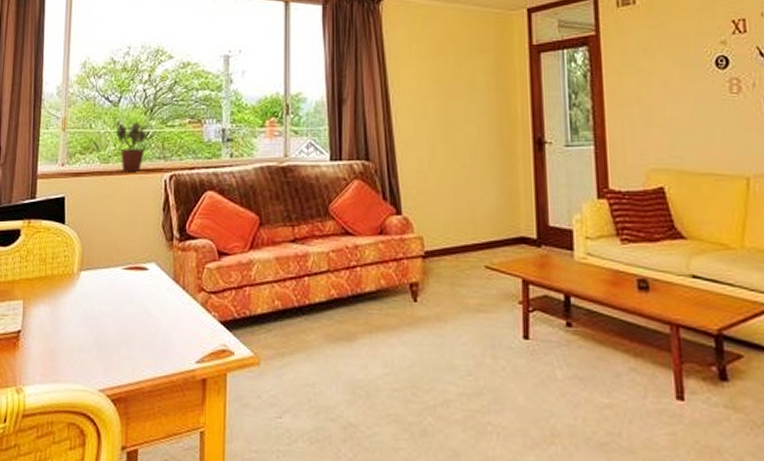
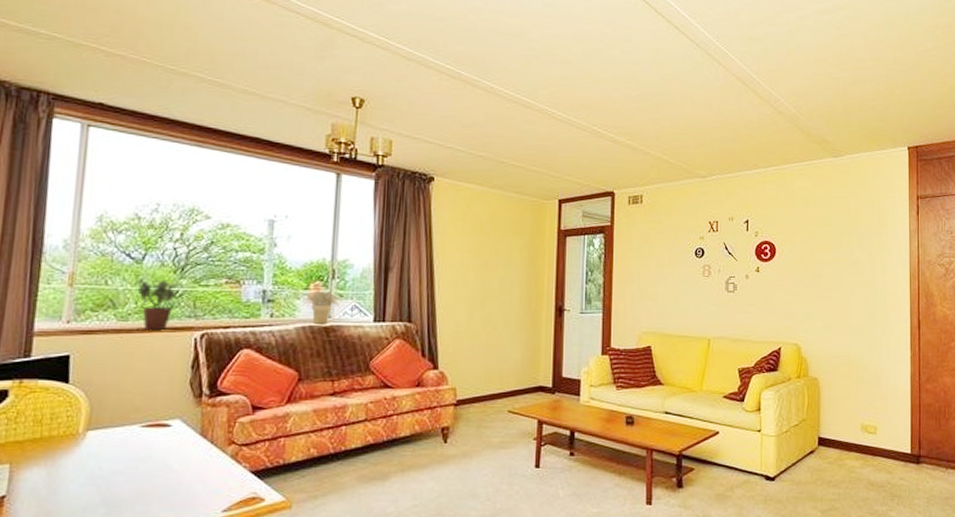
potted plant: none [259,127,298,164] -> present [302,290,343,324]

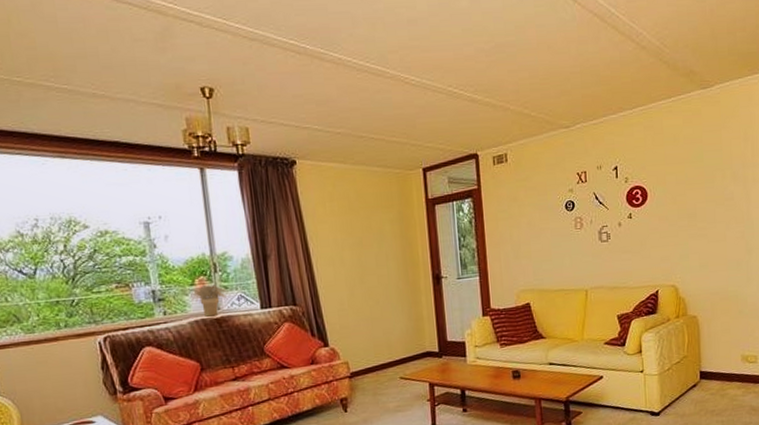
potted plant: present [134,277,178,331] -> none [32,290,73,340]

